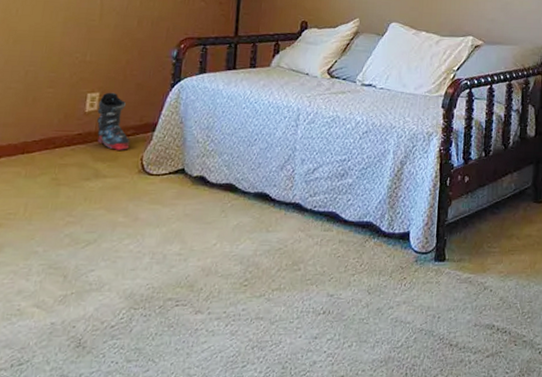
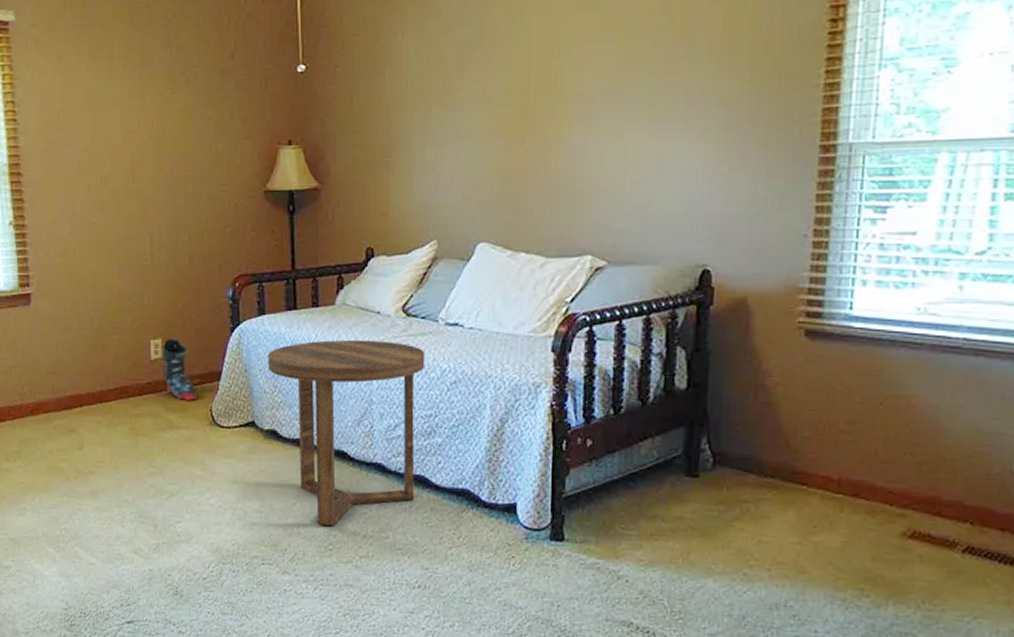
side table: none [203,96,344,262] -> present [268,339,425,526]

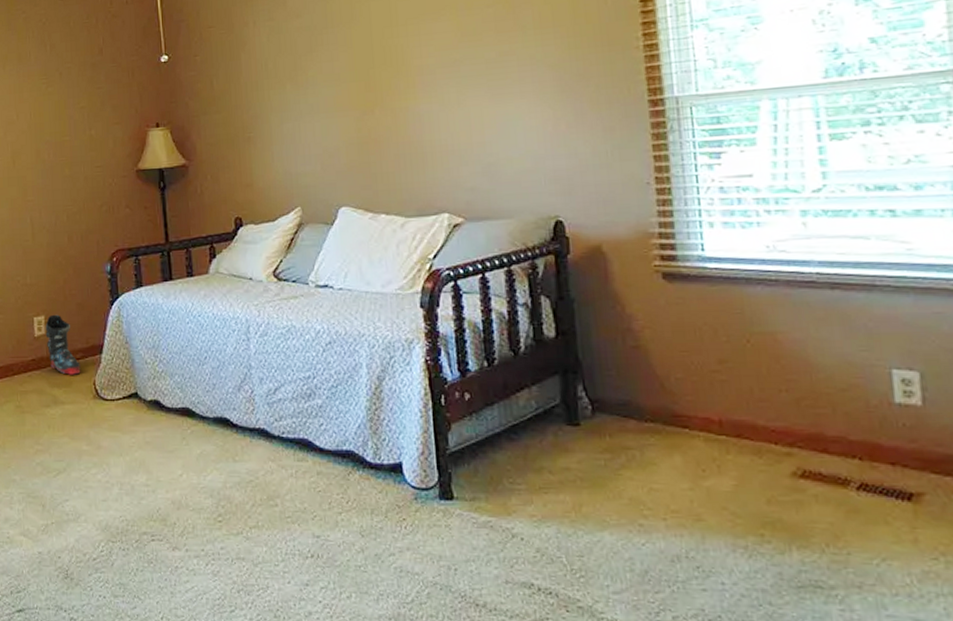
side table: present [268,339,425,526] -> none [147,305,300,496]

